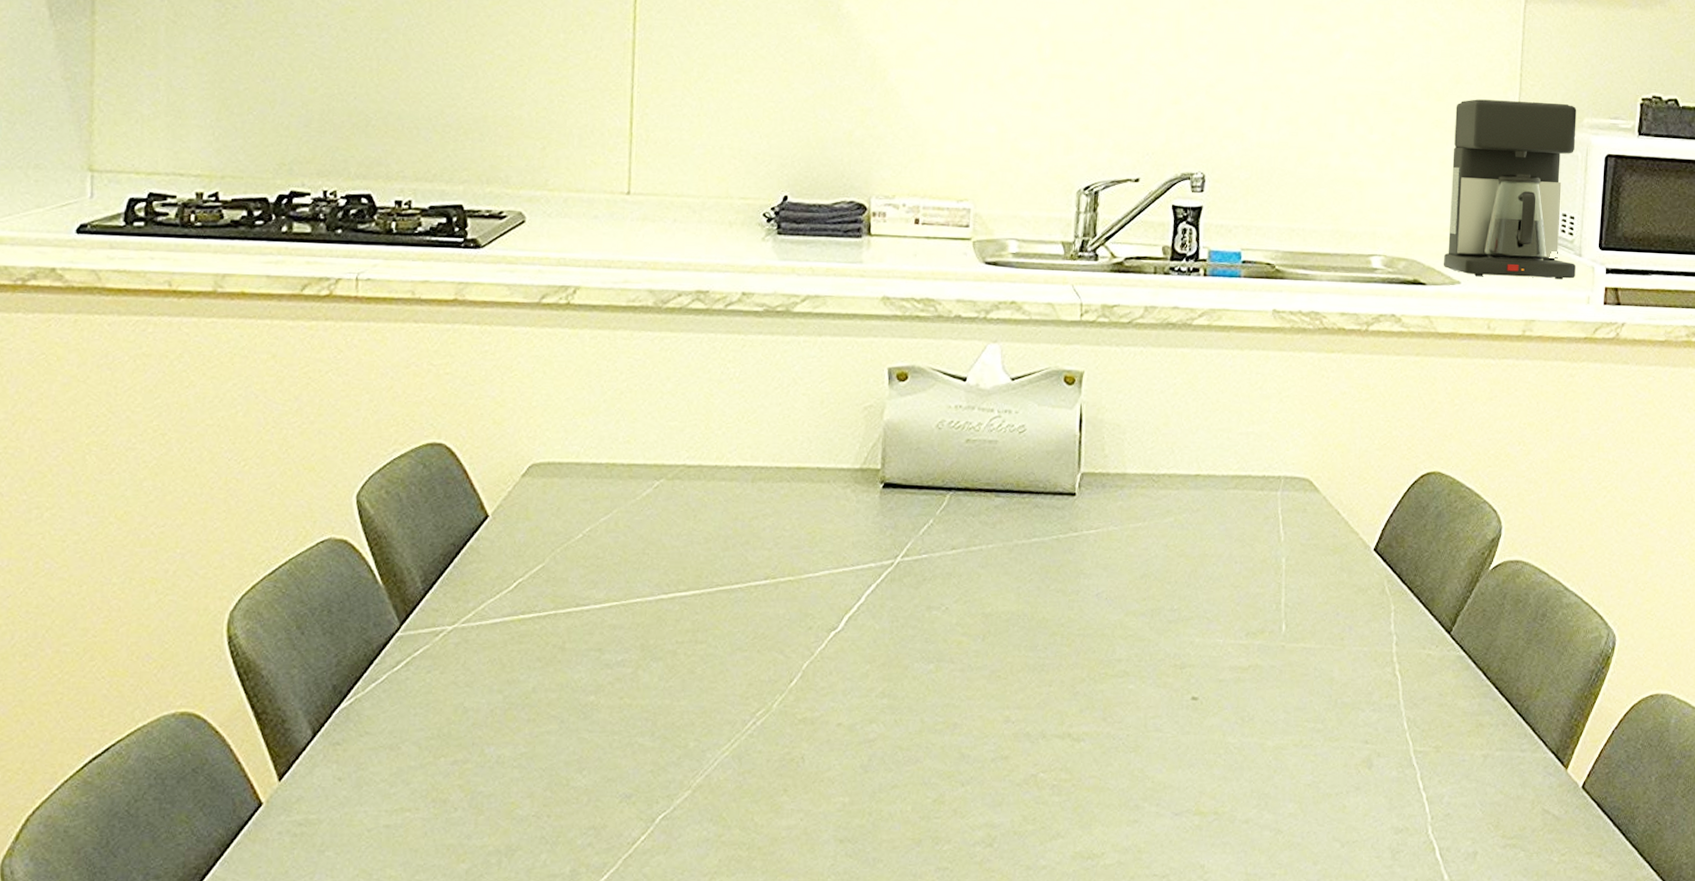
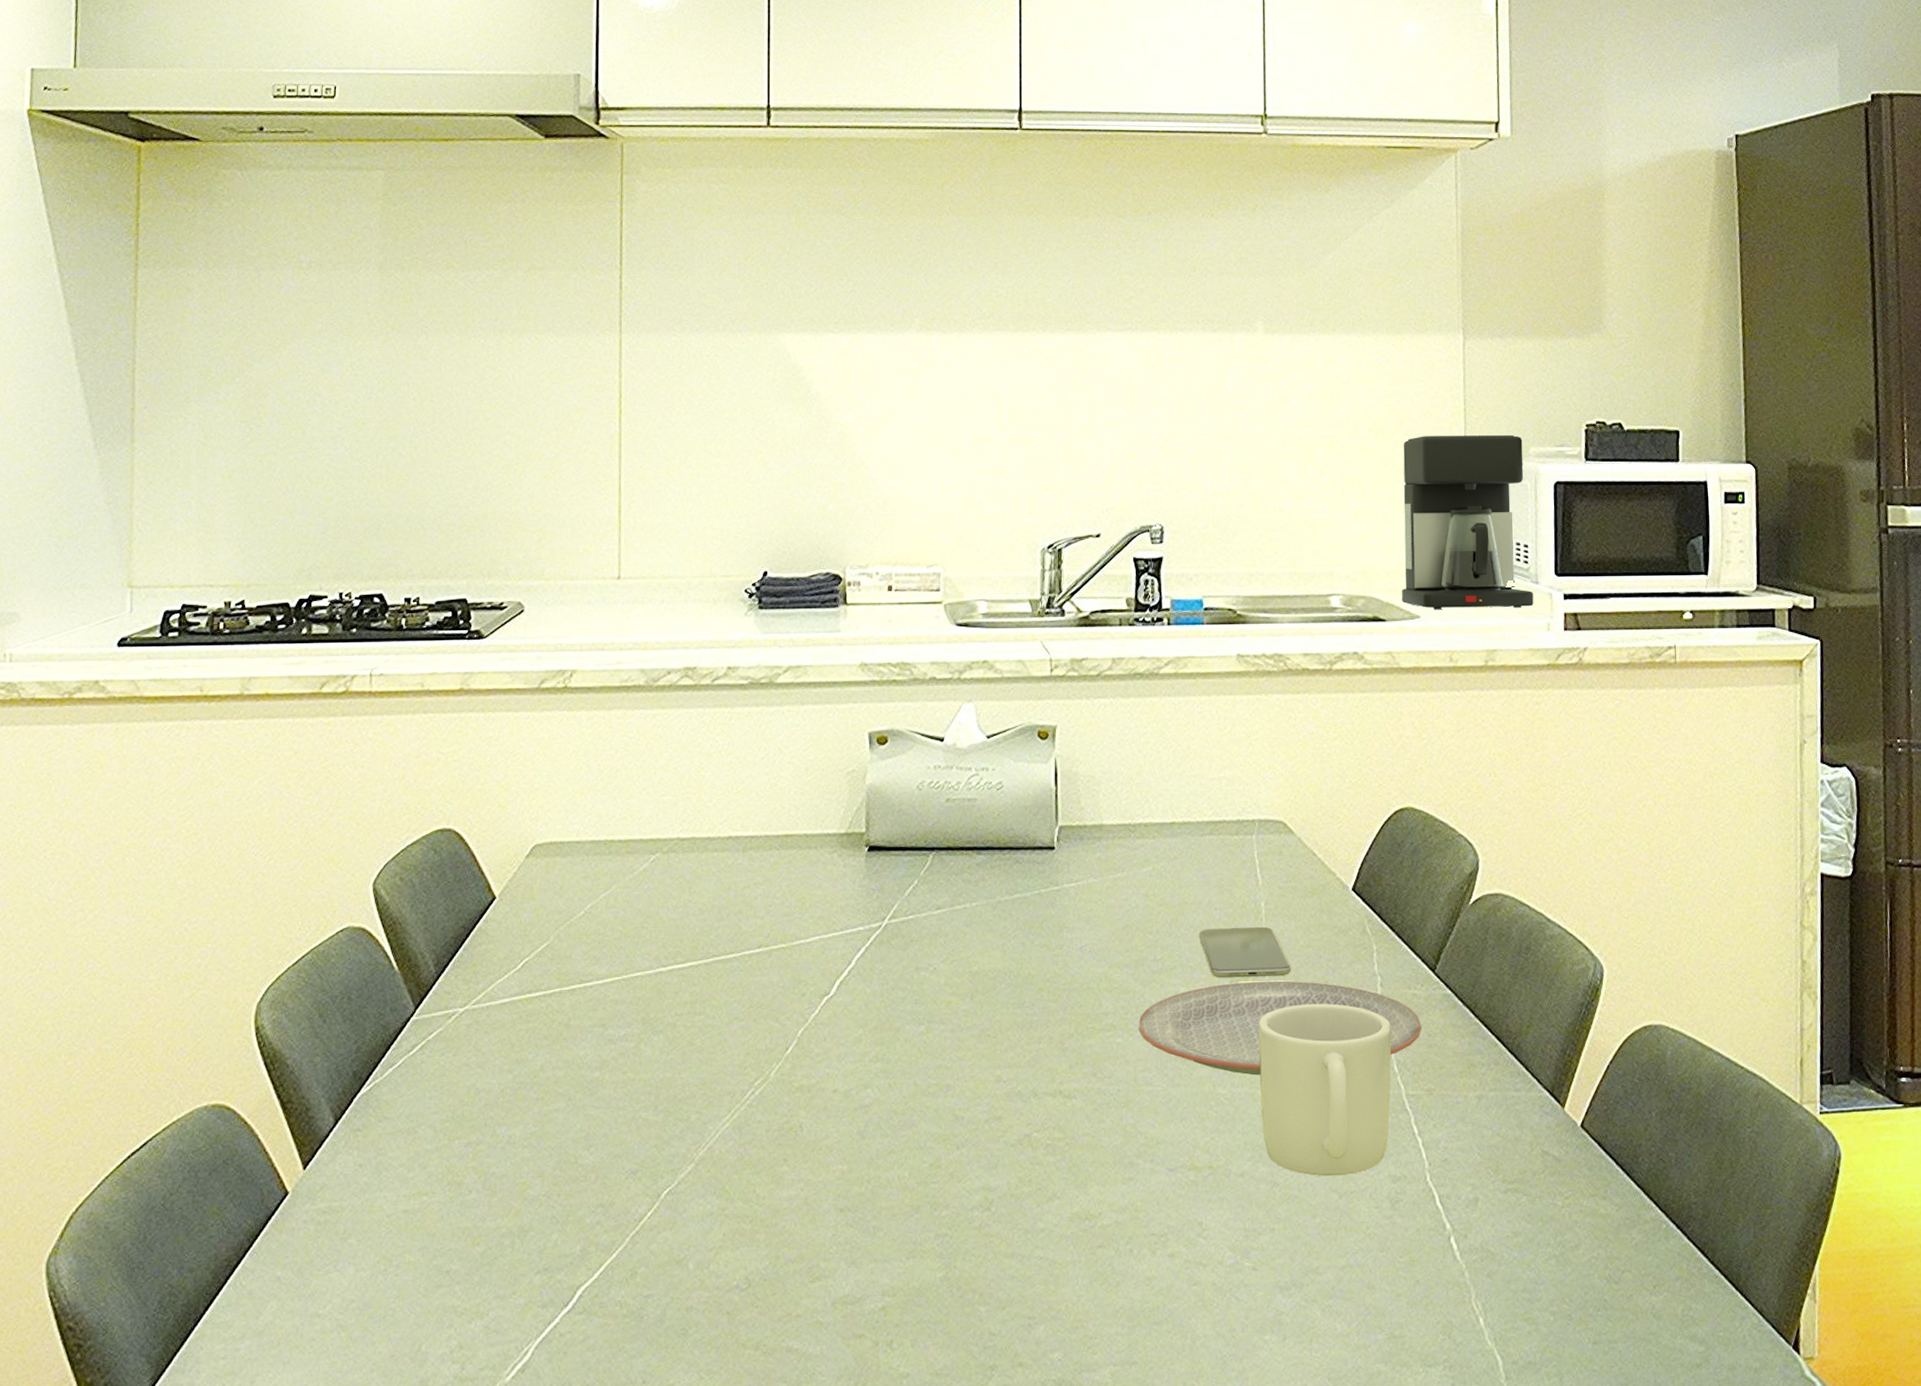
plate: none [1151,635,1434,727] -> present [1138,981,1423,1076]
smartphone: none [1217,581,1309,631] -> present [1198,926,1292,978]
mug: none [1269,659,1404,826] -> present [1258,1003,1392,1176]

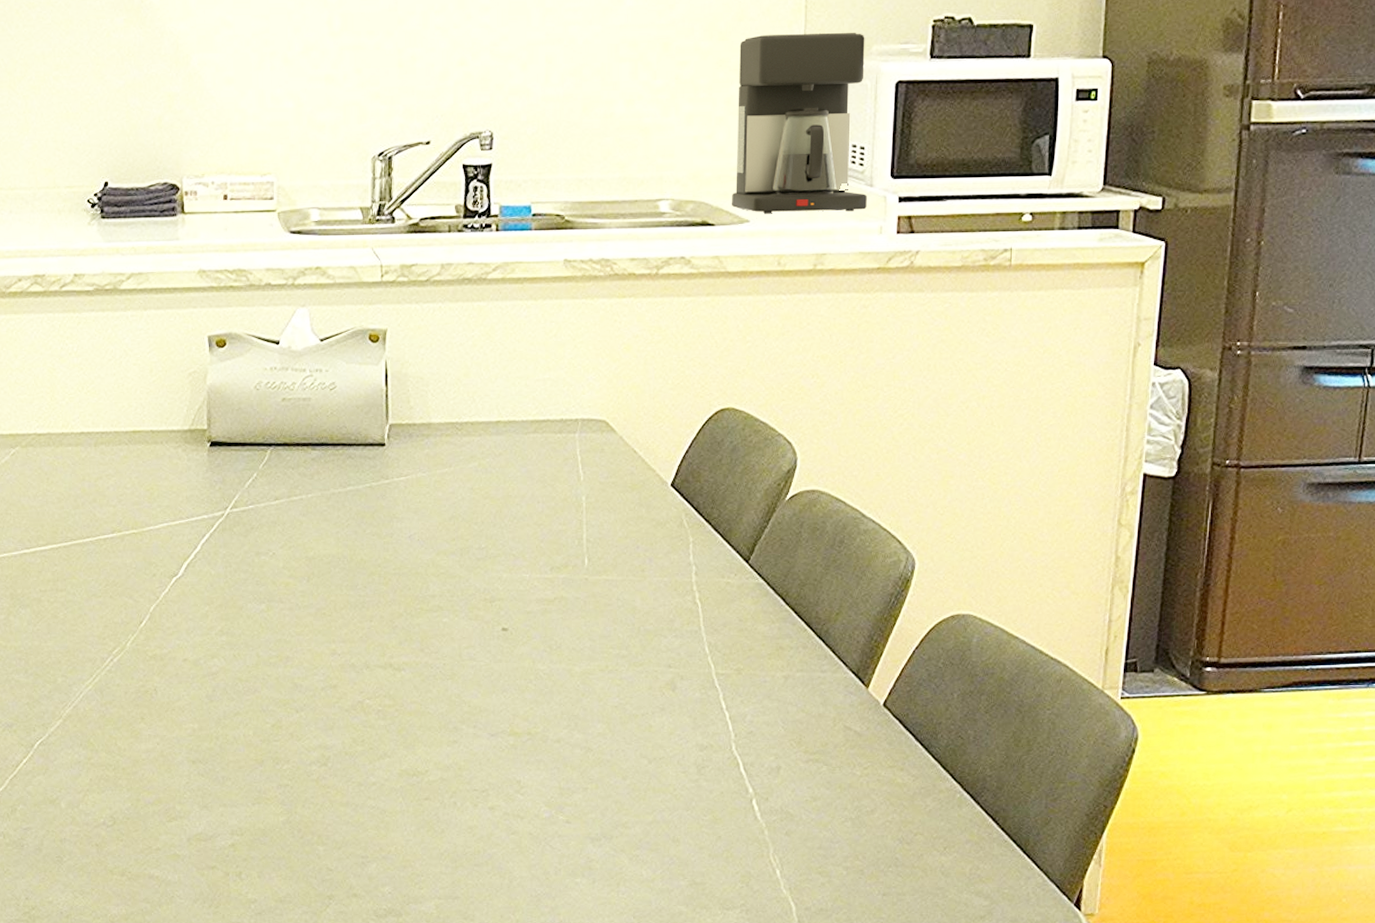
plate: present [1138,981,1423,1076] -> none [463,568,734,654]
smartphone: present [1198,926,1292,978] -> none [521,518,610,566]
mug: present [1258,1003,1392,1176] -> none [576,590,704,744]

